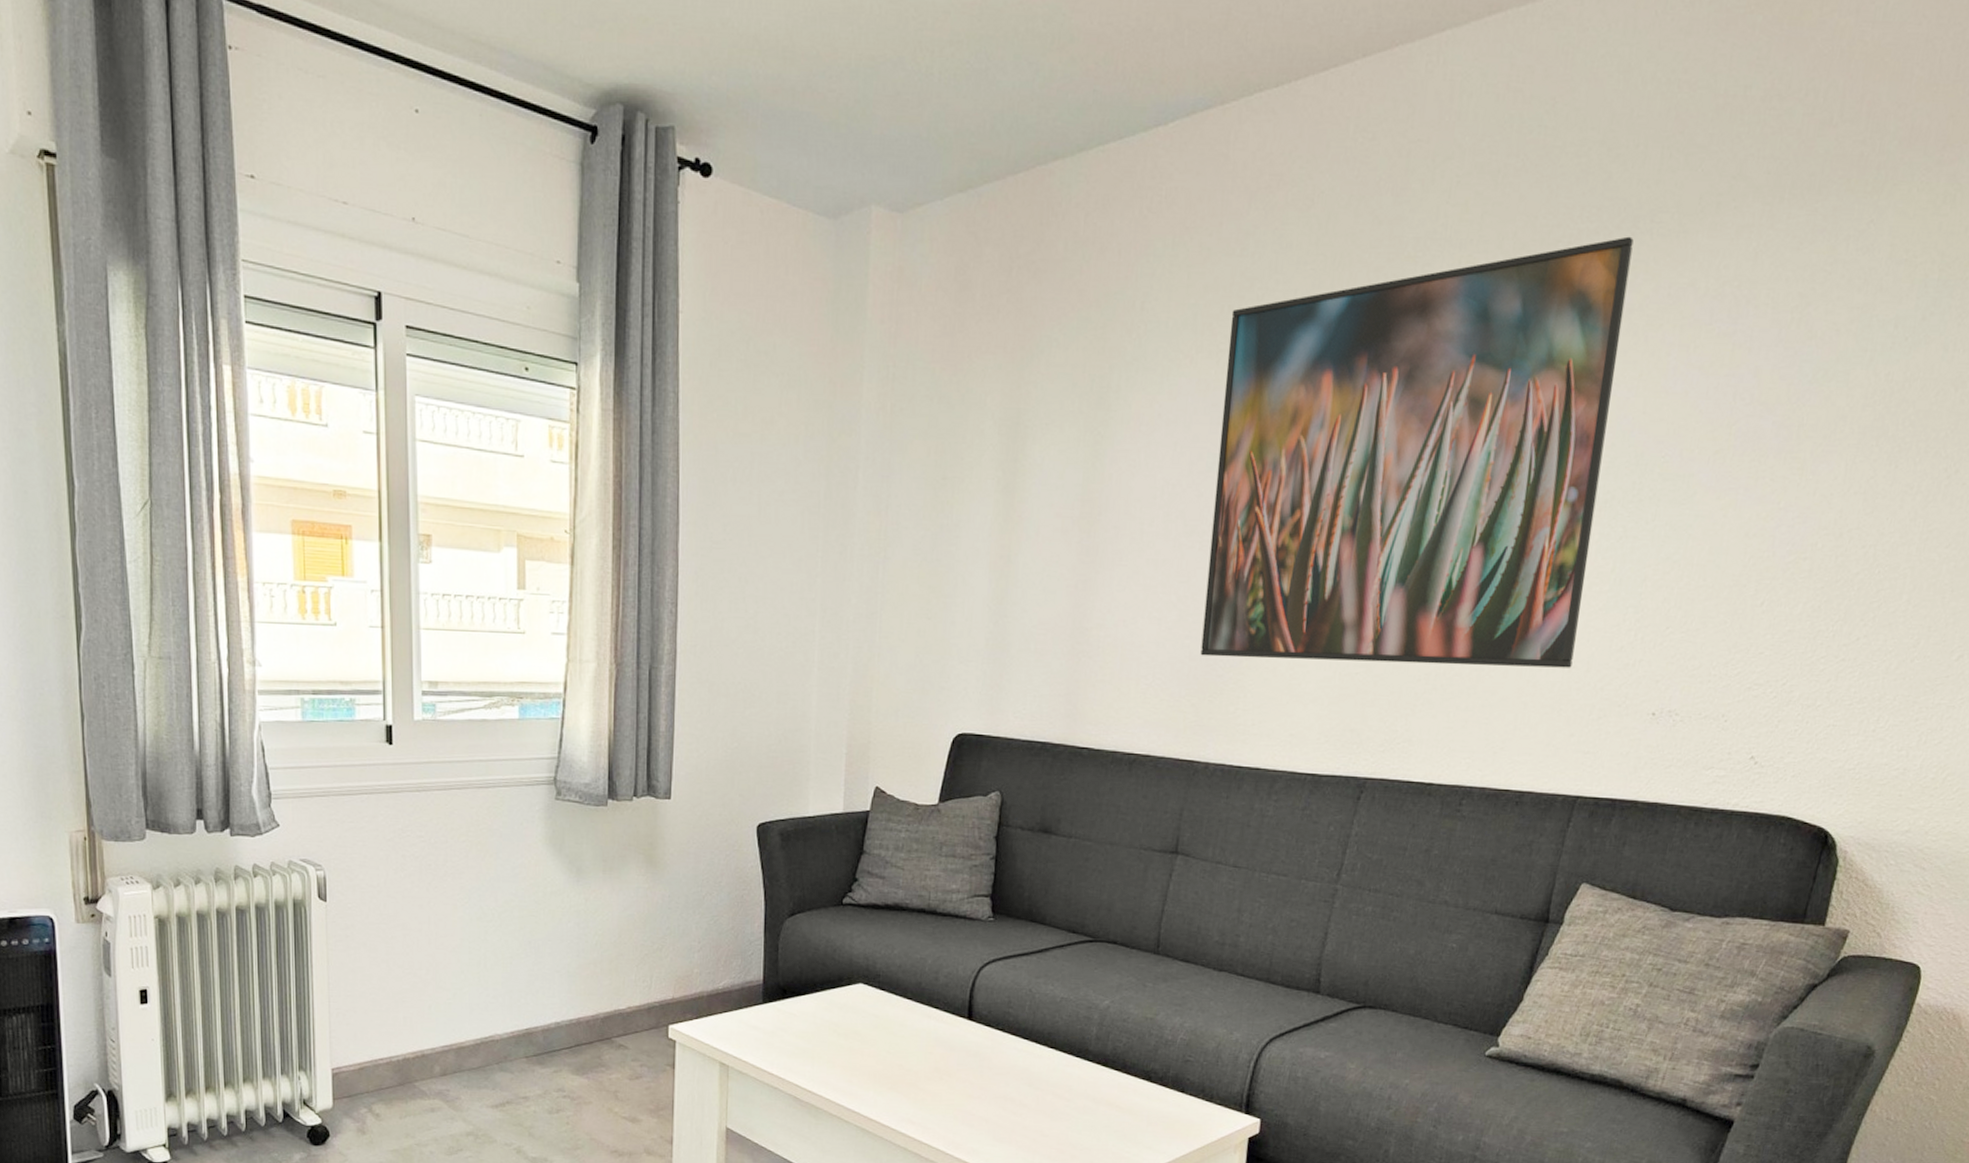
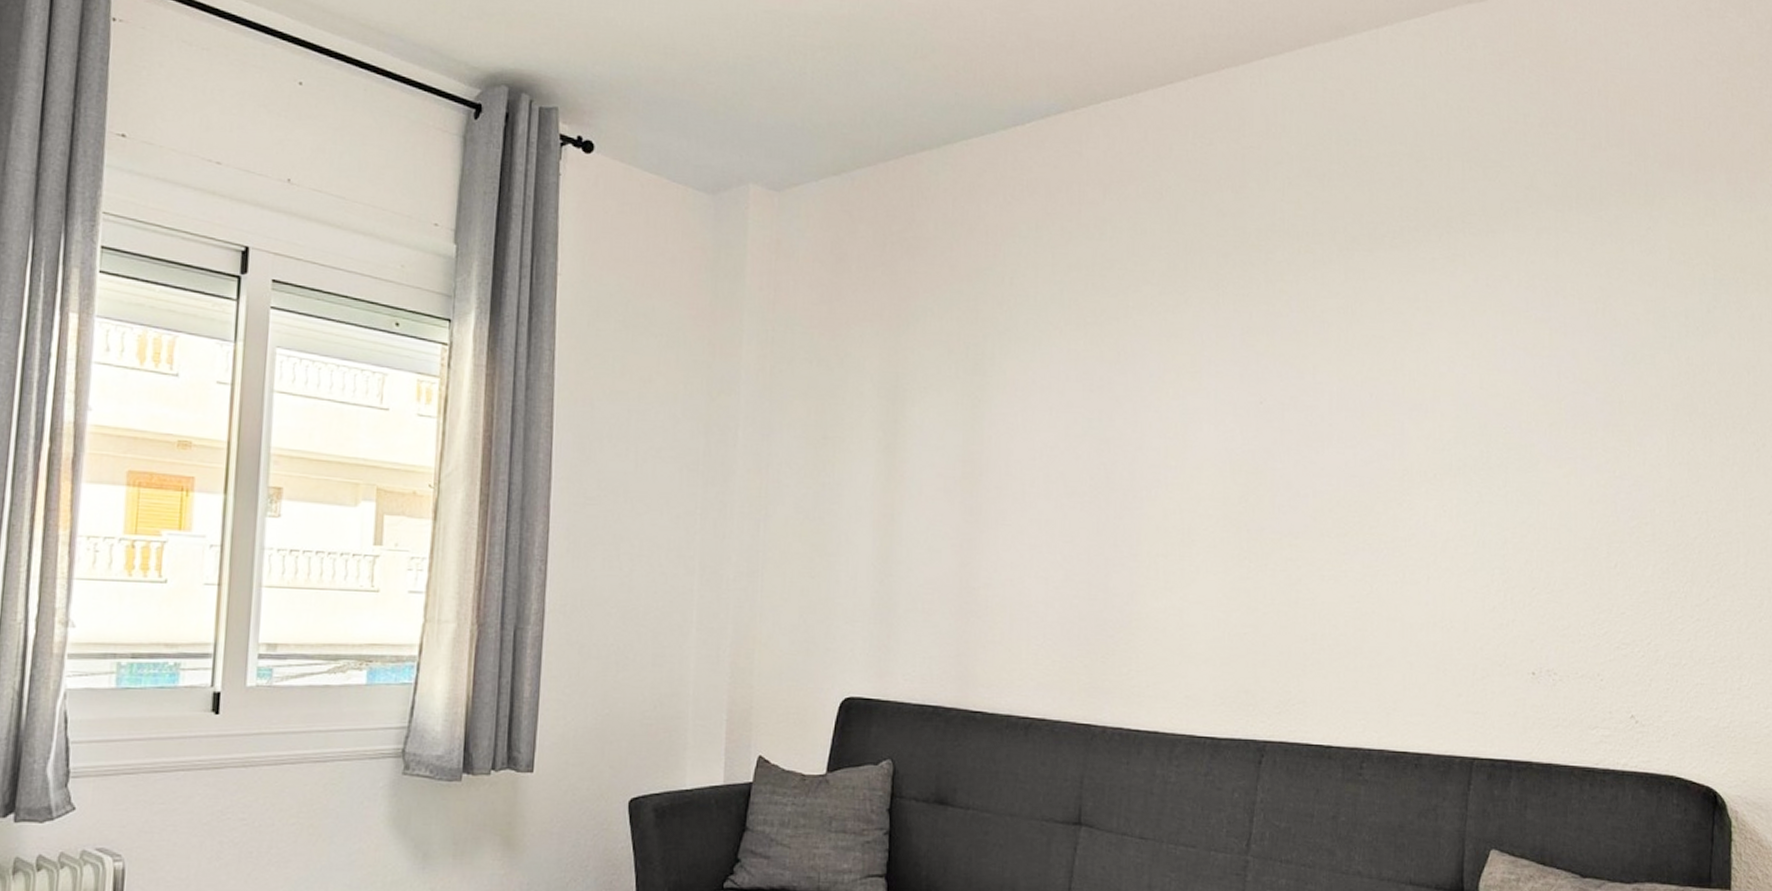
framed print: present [1200,236,1634,668] -> none [1089,234,1451,628]

